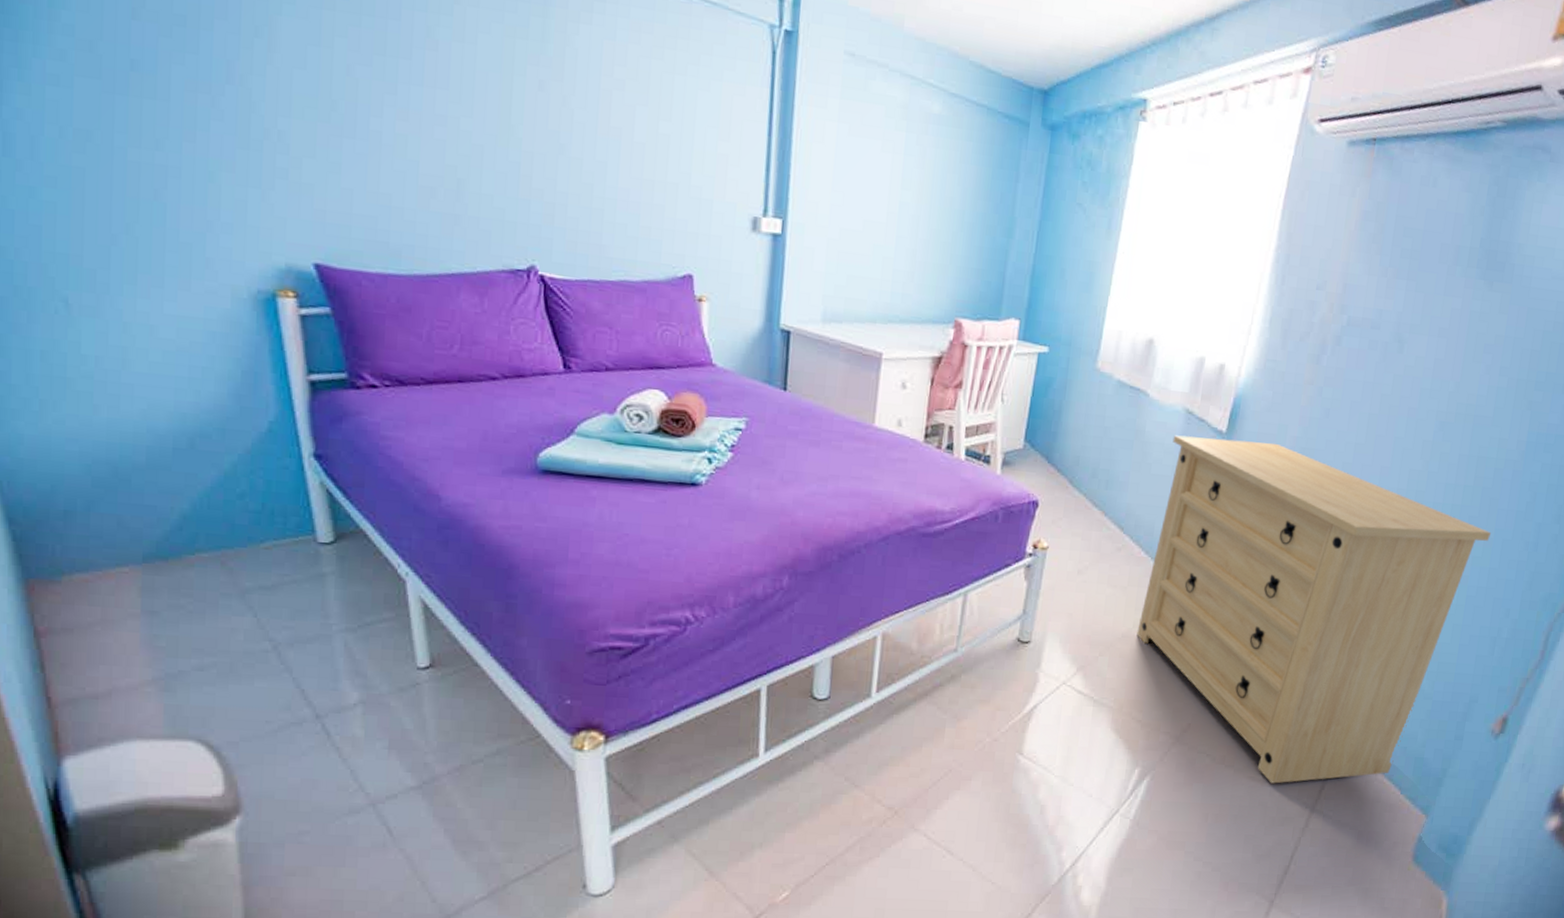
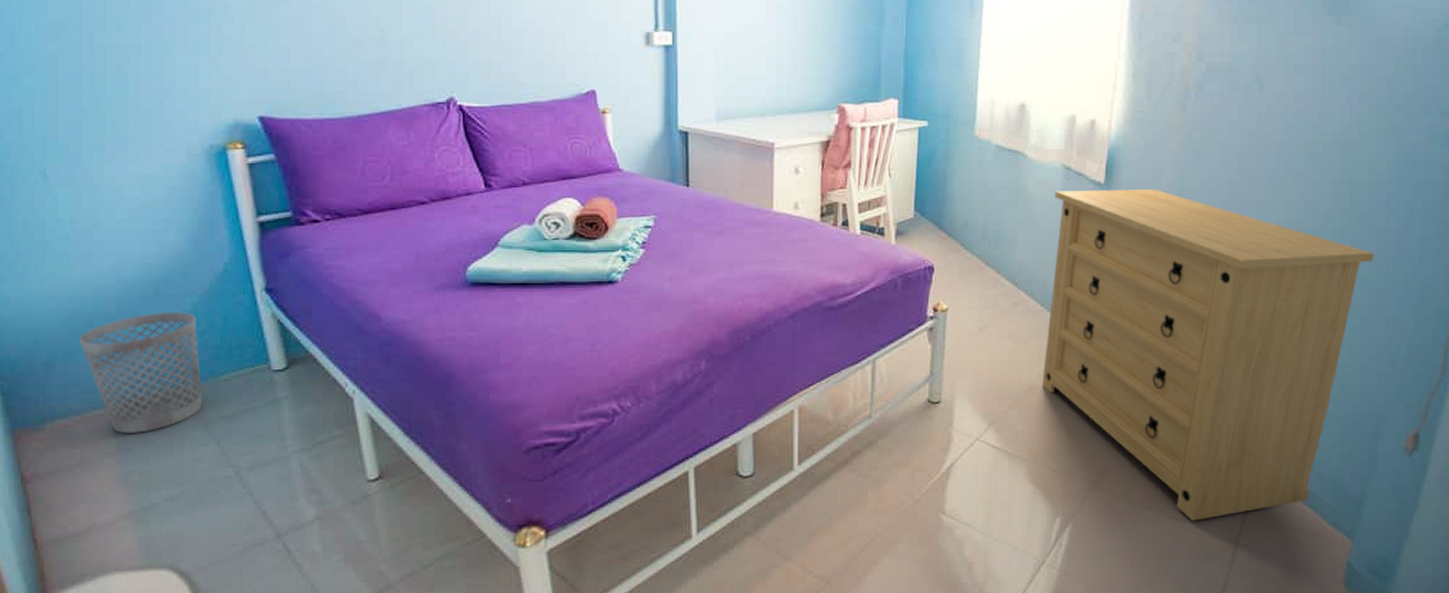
wastebasket: none [103,468,239,596] -> present [79,312,202,433]

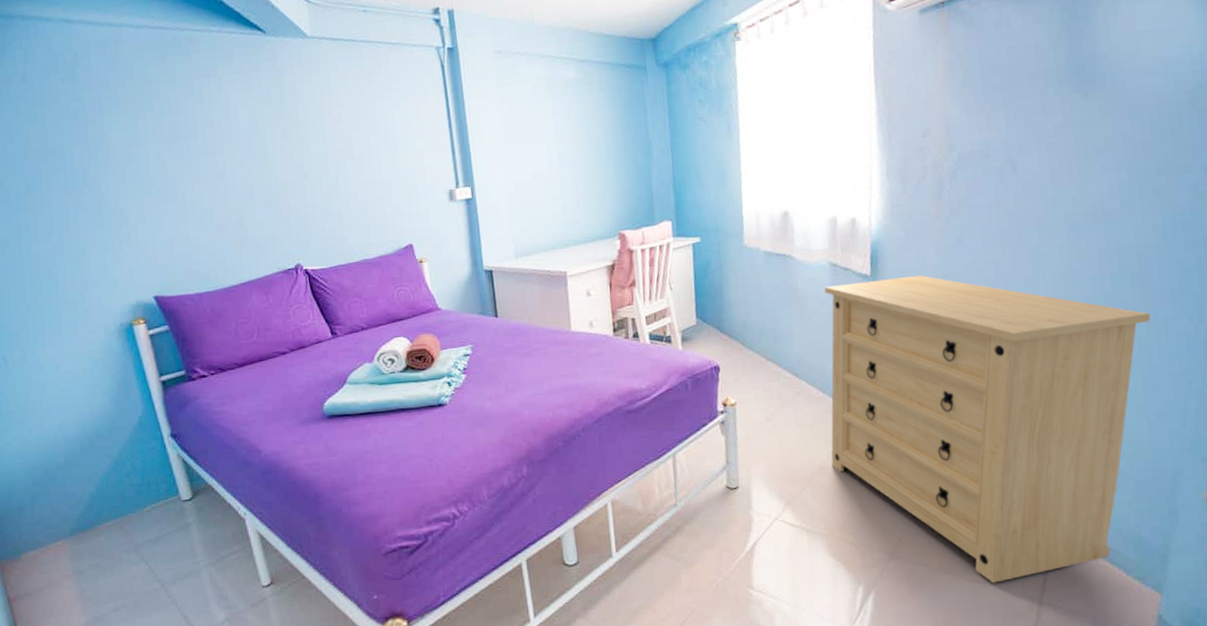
wastebasket: present [79,312,202,433] -> none [39,459,132,559]

